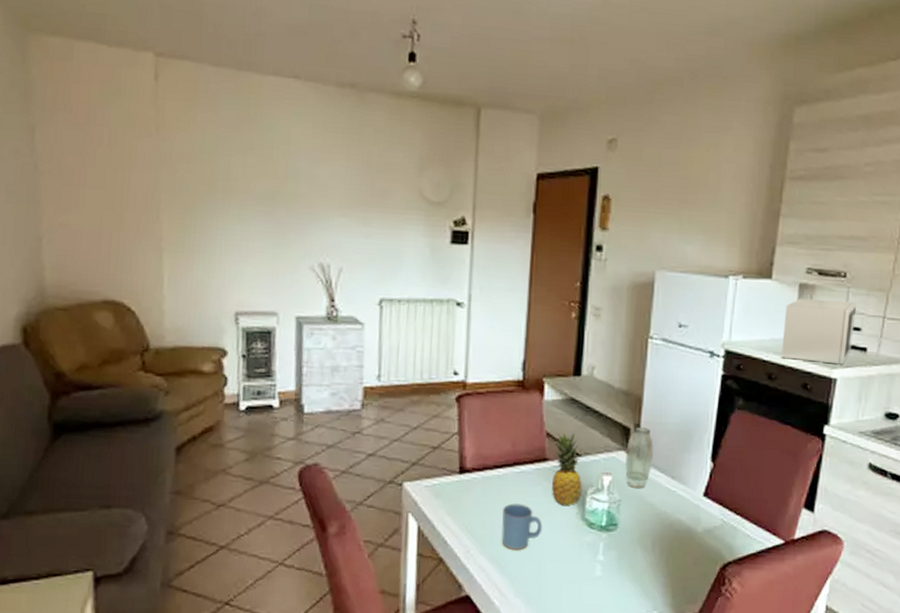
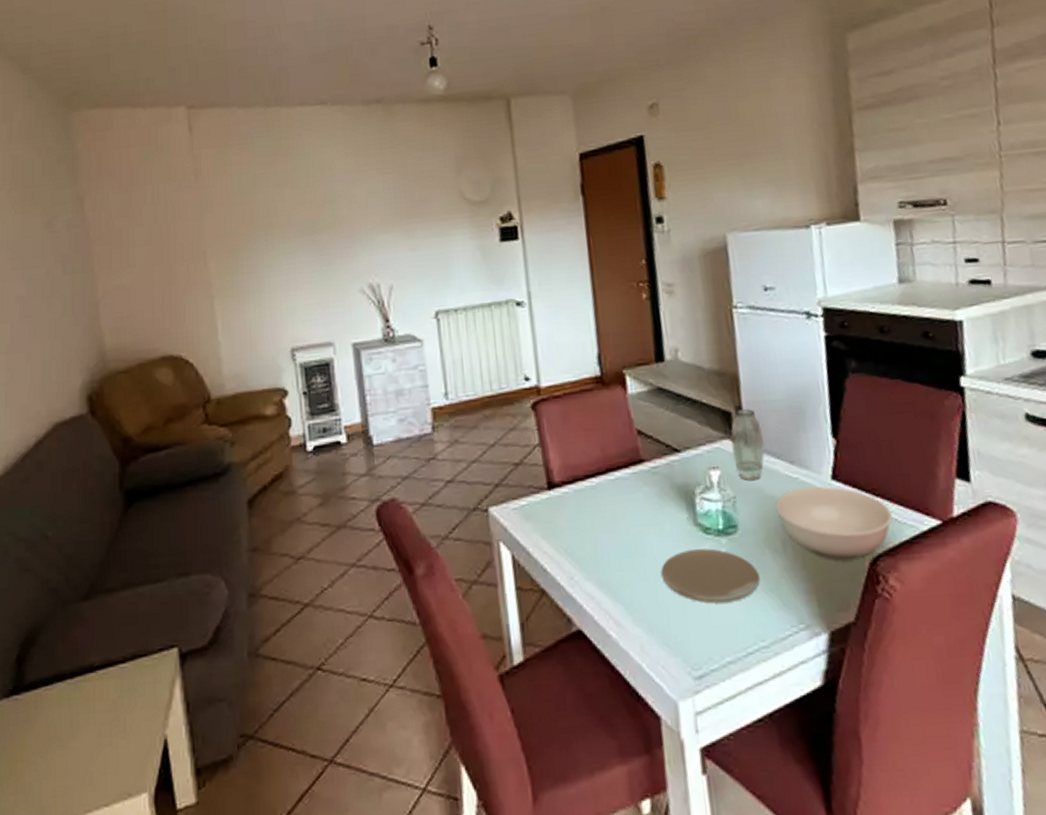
mug: present [501,503,543,550] -> none [603,515,652,570]
plate: none [546,540,628,587] -> present [661,548,760,604]
fruit: present [552,433,582,505] -> none [648,427,689,511]
bowl: none [653,499,746,563] -> present [775,486,892,561]
microwave: present [781,298,856,365] -> none [883,231,972,308]

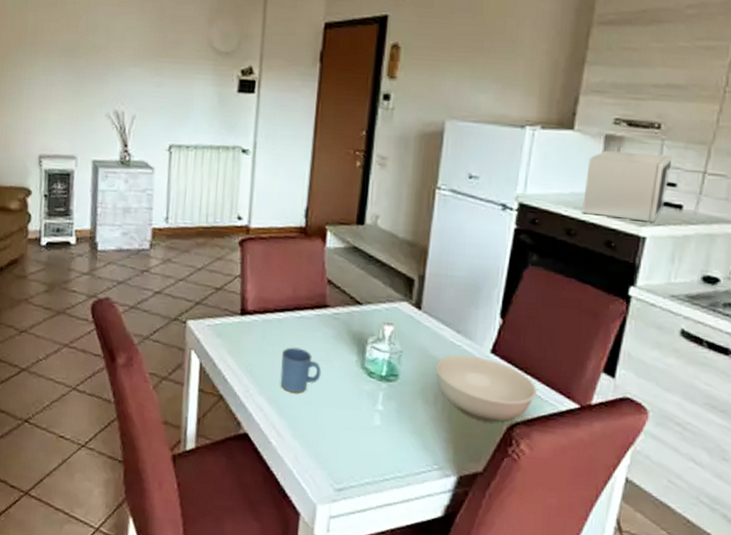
mug: none [603,515,652,570] -> present [280,347,322,393]
plate: present [661,548,760,604] -> none [324,387,408,437]
vase: present [730,408,765,481] -> none [407,278,438,341]
microwave: none [883,231,972,308] -> present [582,150,671,223]

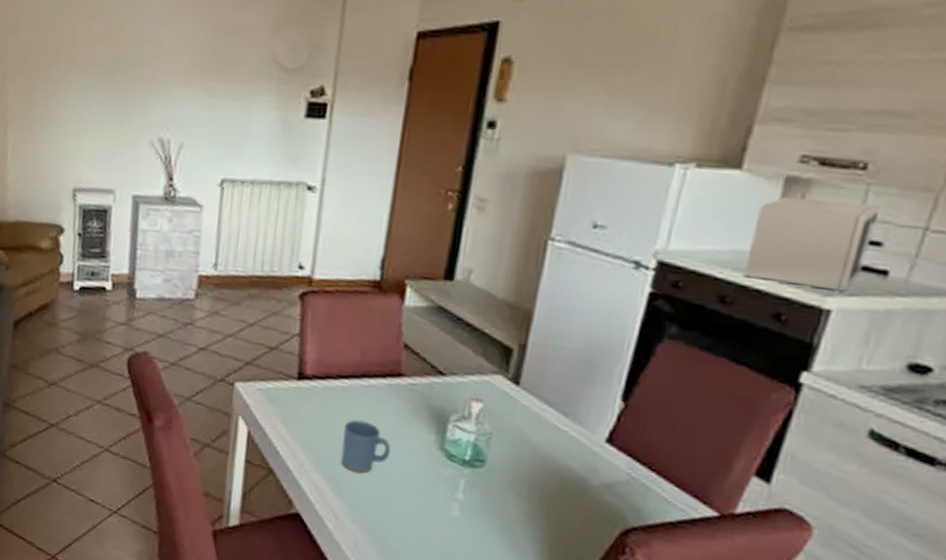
bowl: present [435,355,537,422] -> none [533,441,663,525]

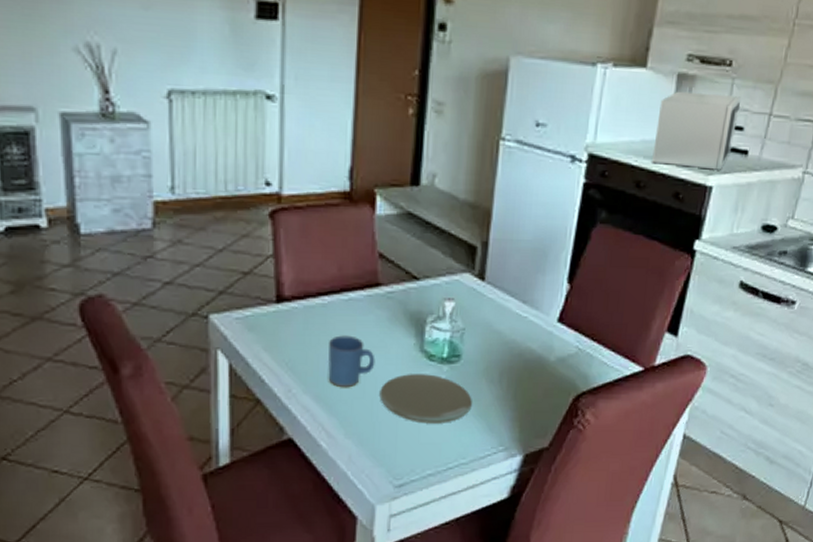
plate: none [392,470,495,531] -> present [379,374,472,424]

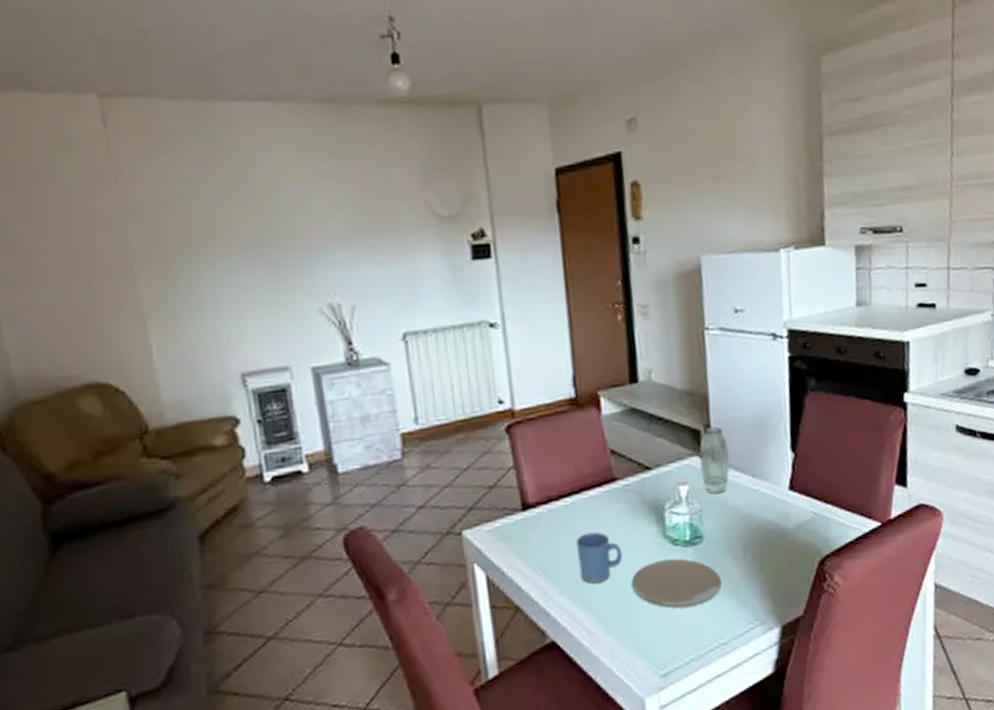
vase: none [470,244,503,316] -> present [699,426,730,494]
microwave: present [652,91,741,170] -> none [844,257,920,330]

